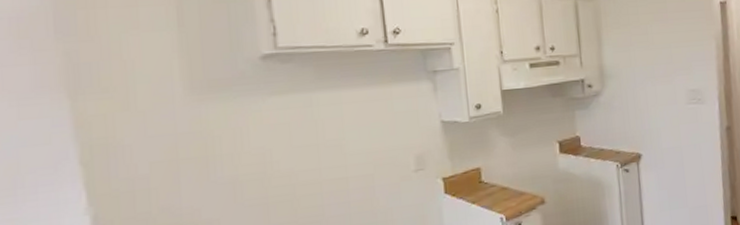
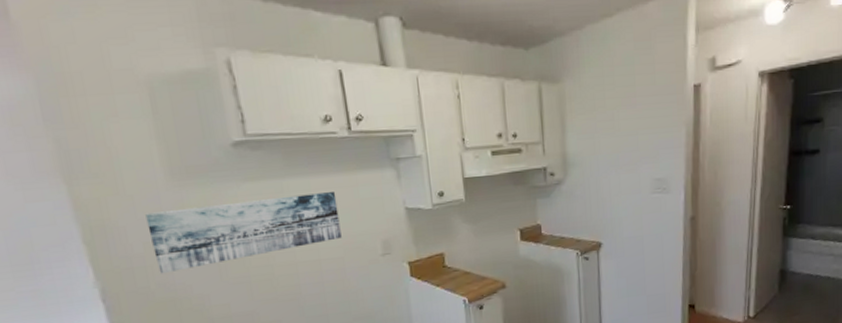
wall art: none [156,104,372,198] -> present [145,191,342,275]

